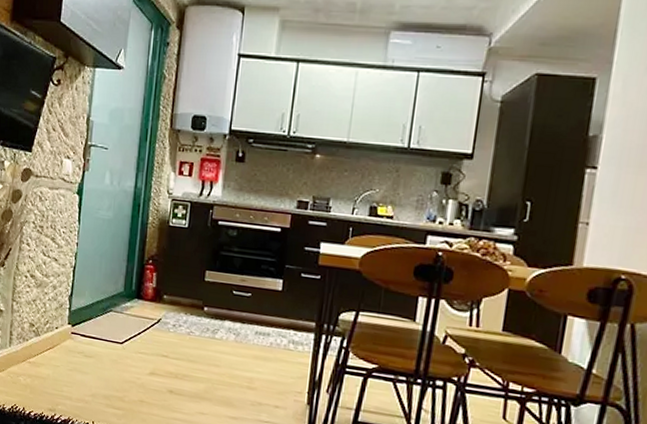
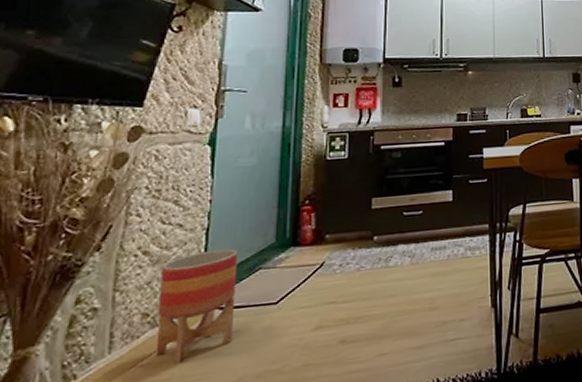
planter: none [38,285,96,369] -> present [156,249,238,365]

